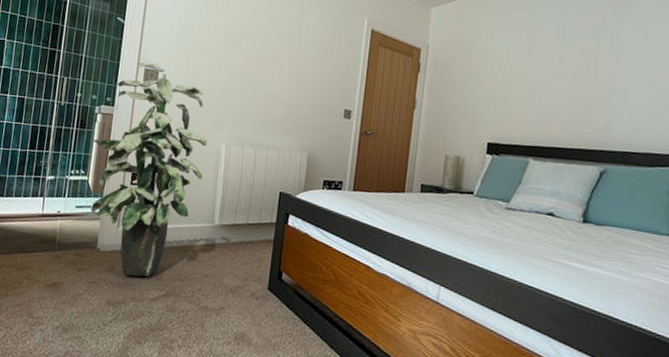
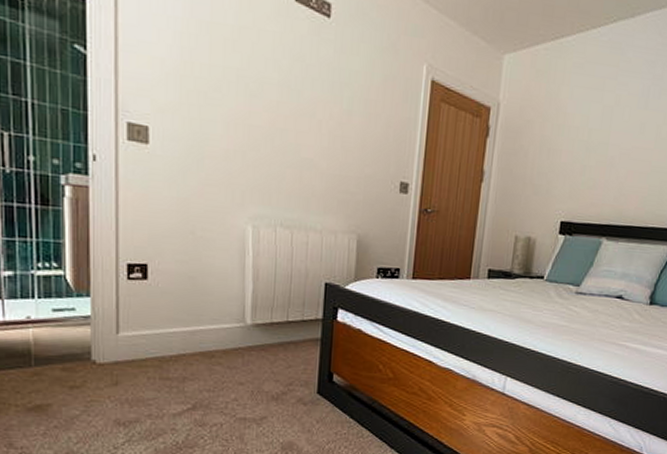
indoor plant: present [90,62,207,277] -> none [64,113,227,391]

